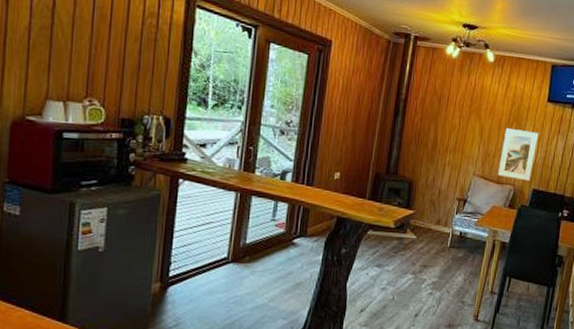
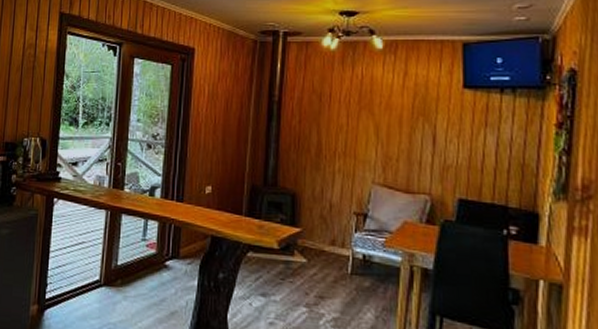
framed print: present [497,128,539,182] -> none [405,125,457,189]

